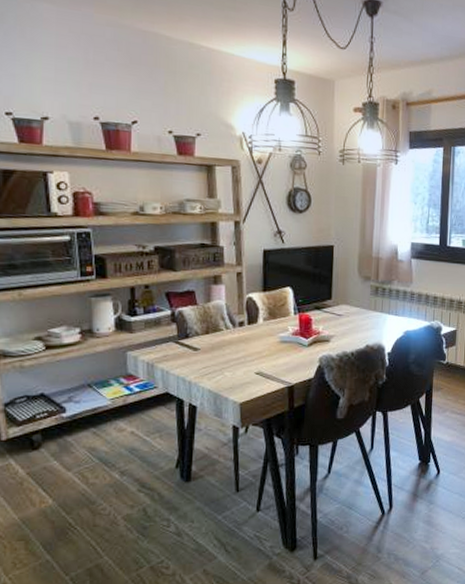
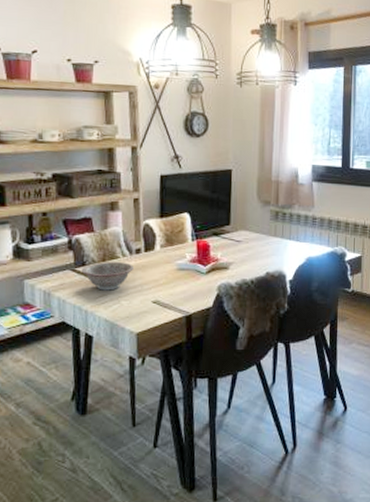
decorative bowl: none [184,333,237,362] -> present [81,261,134,291]

